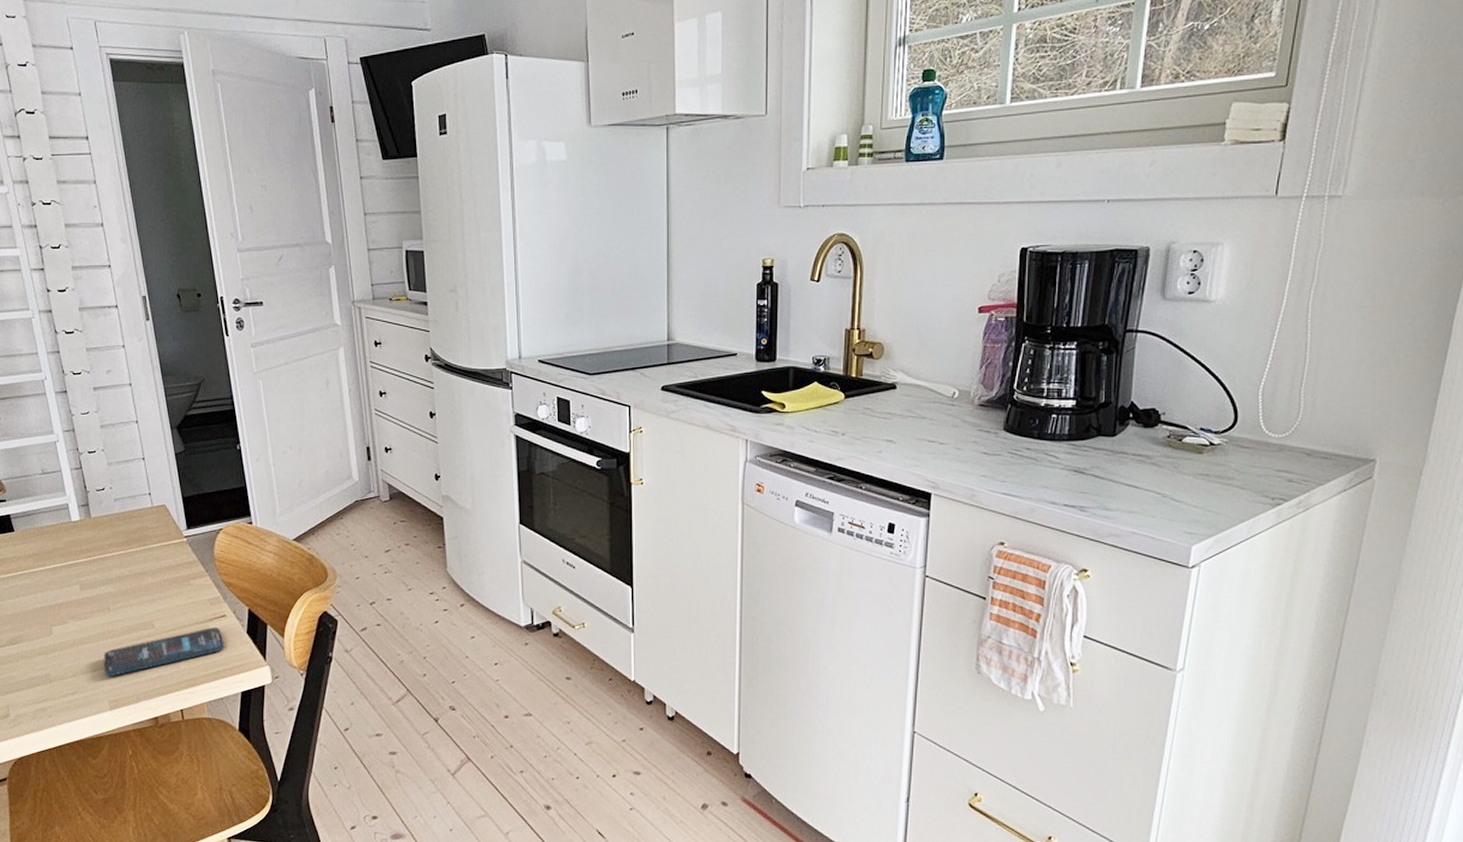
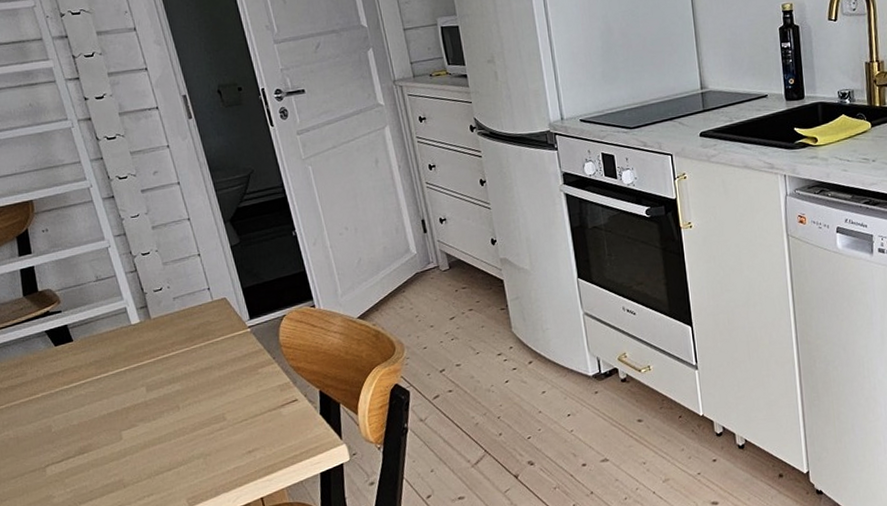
smartphone: present [103,627,225,677] -> none [177,412,300,475]

